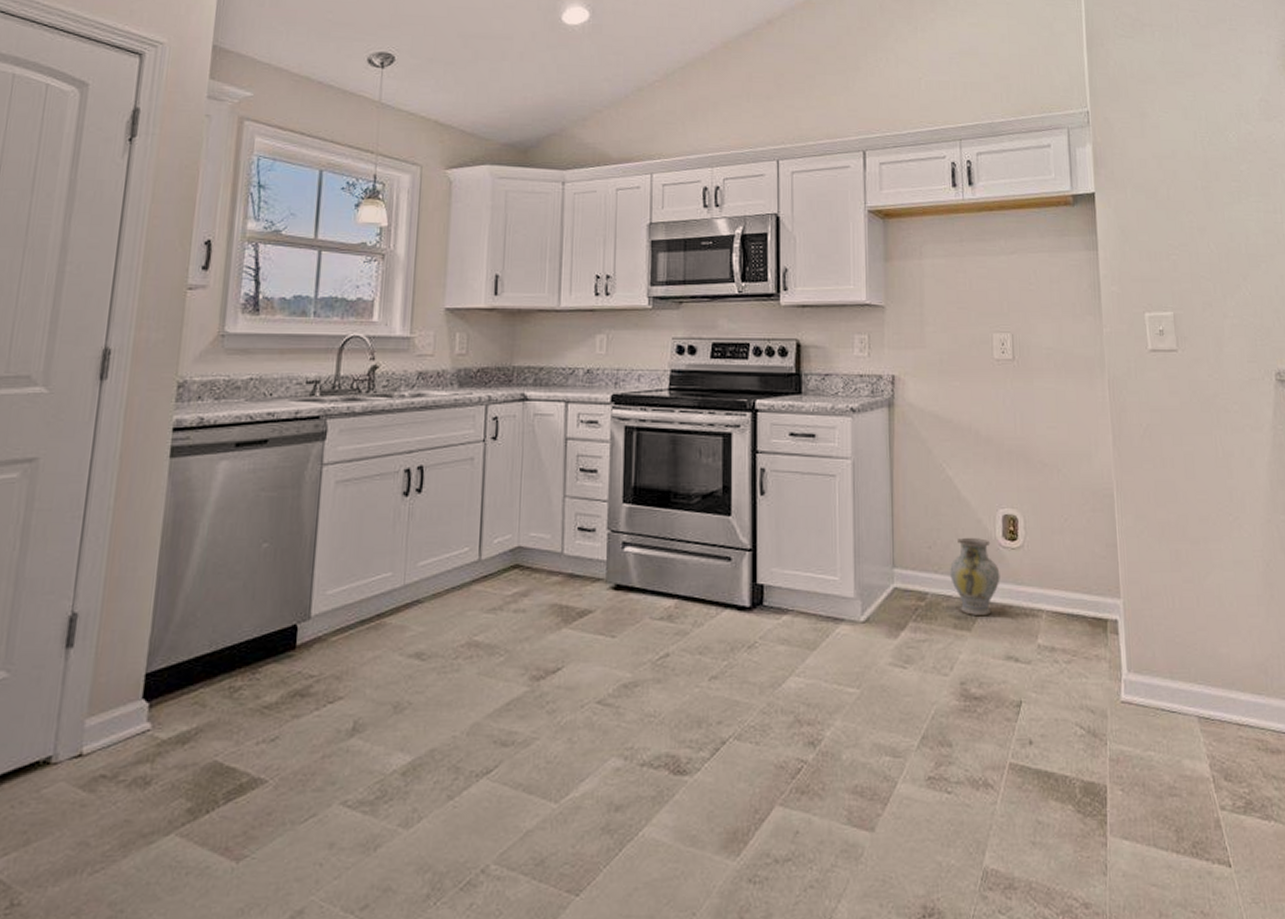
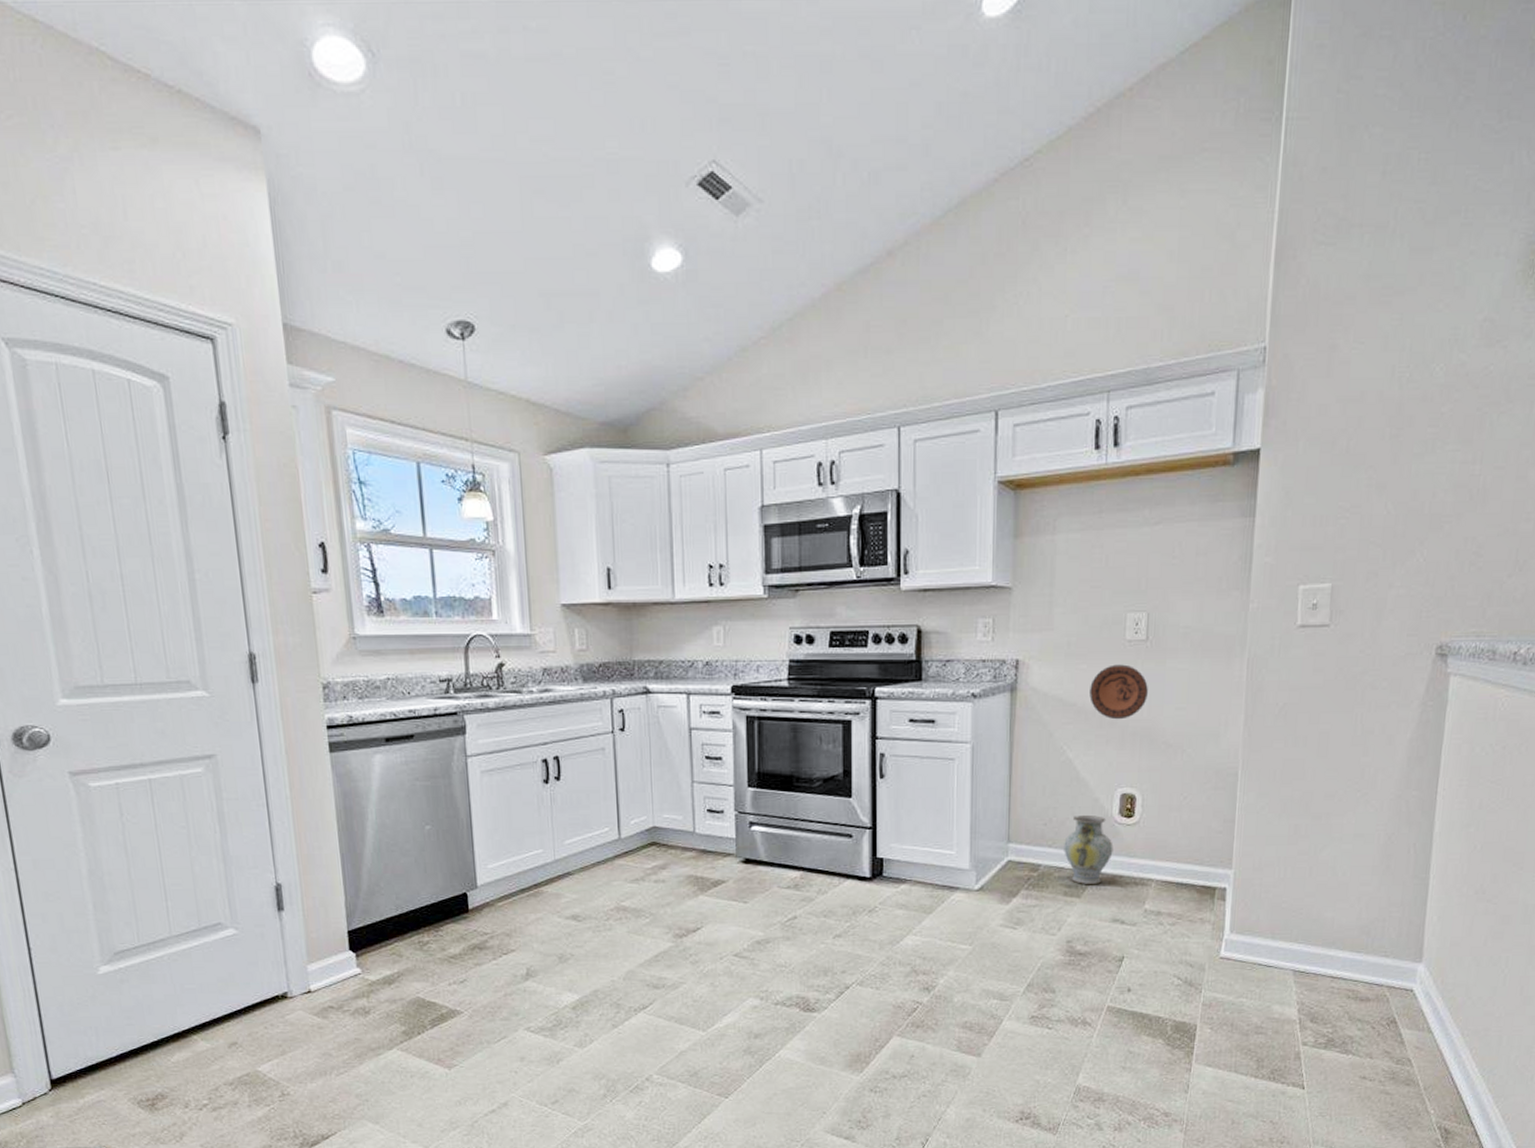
decorative plate: none [964,382,1019,438] -> present [1089,664,1148,720]

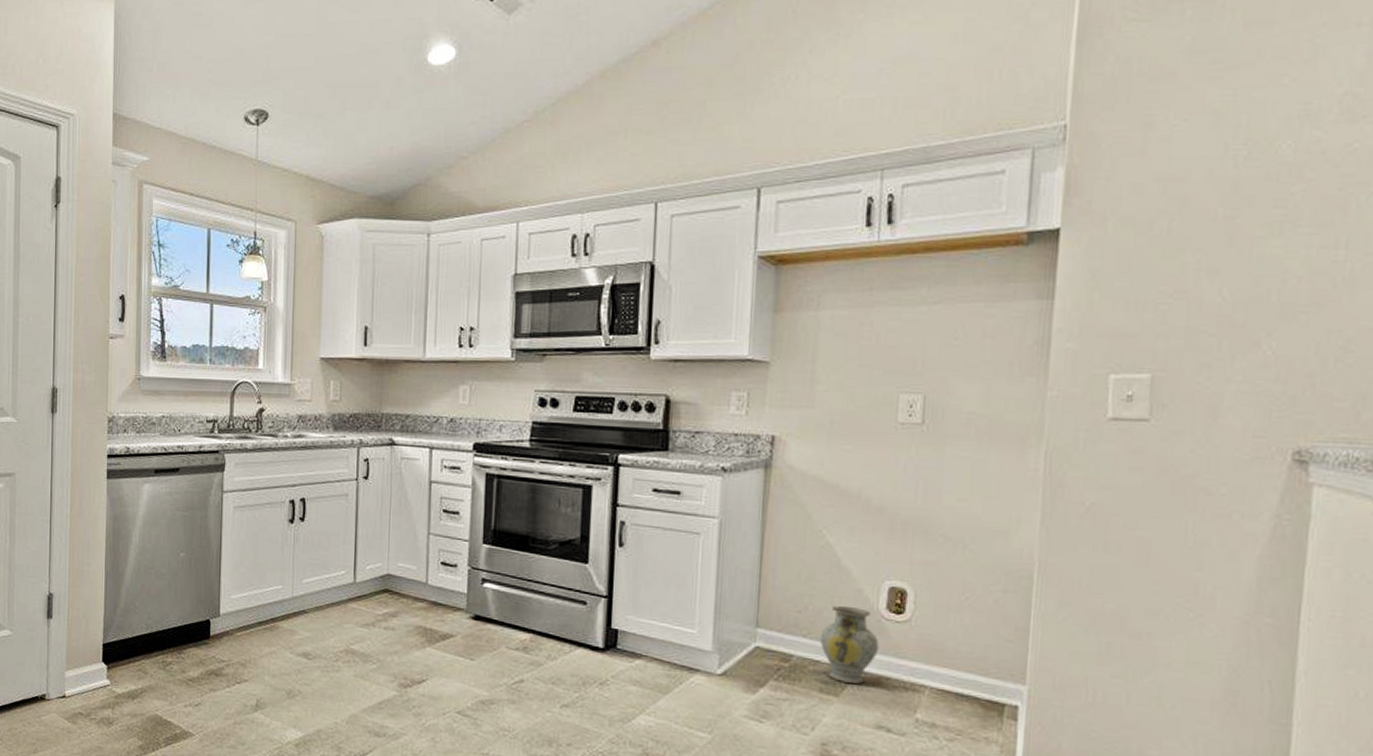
decorative plate: present [1089,664,1148,720] -> none [854,447,923,507]

